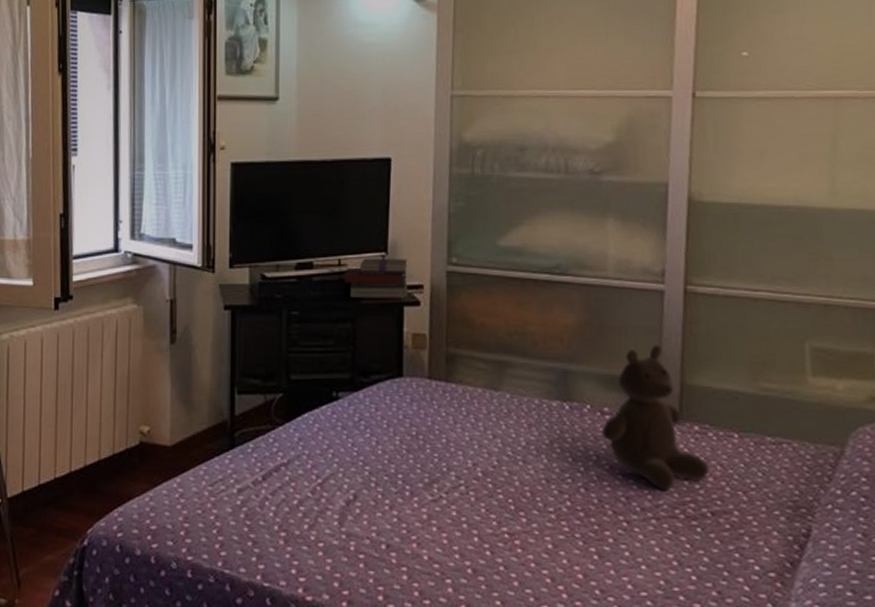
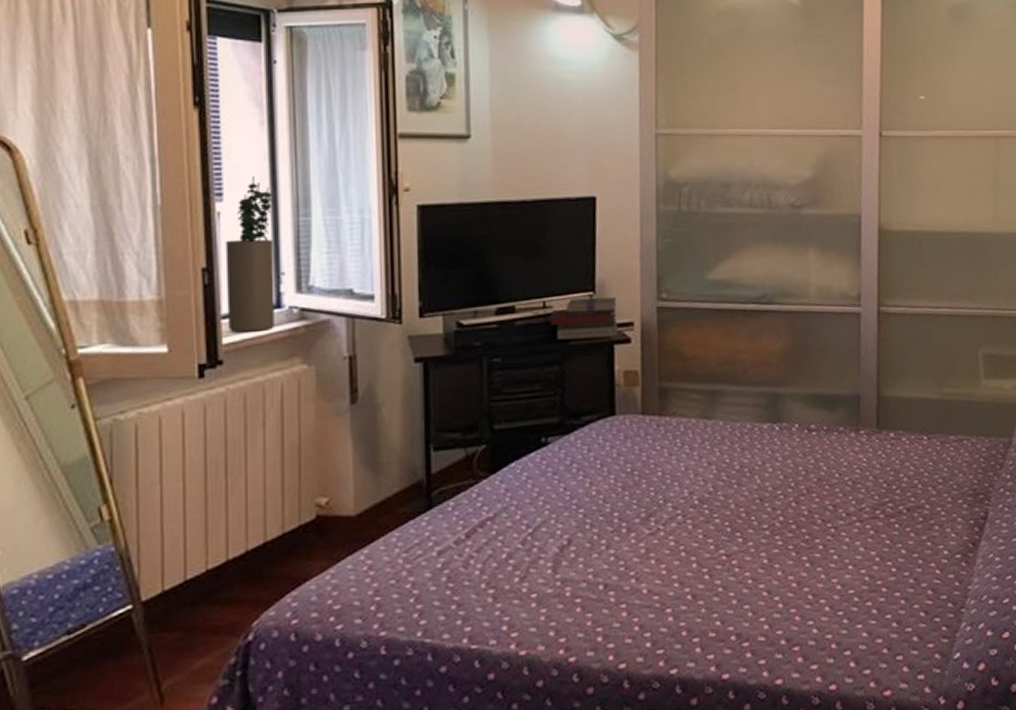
vase: none [77,134,115,272] -> present [225,176,275,333]
teddy bear: present [602,345,710,491] -> none [810,363,904,495]

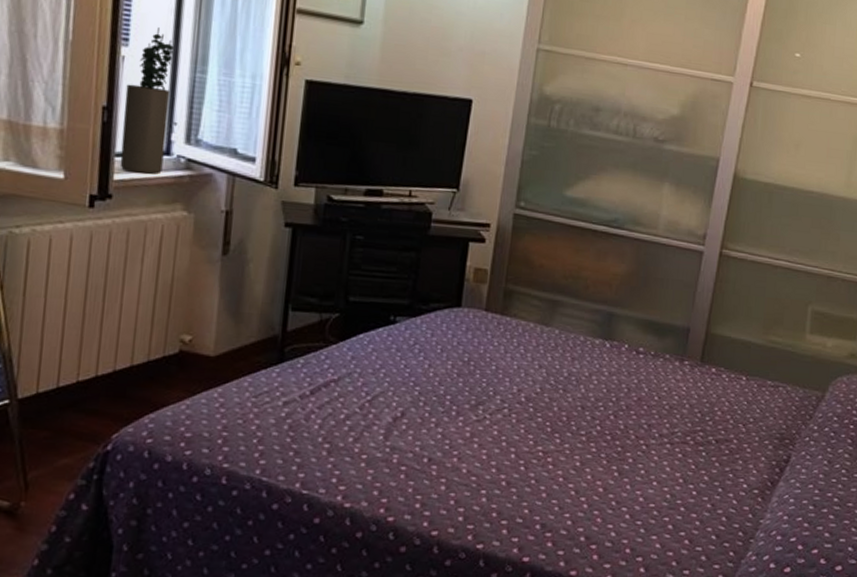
books: present [550,297,619,341] -> none [413,192,478,237]

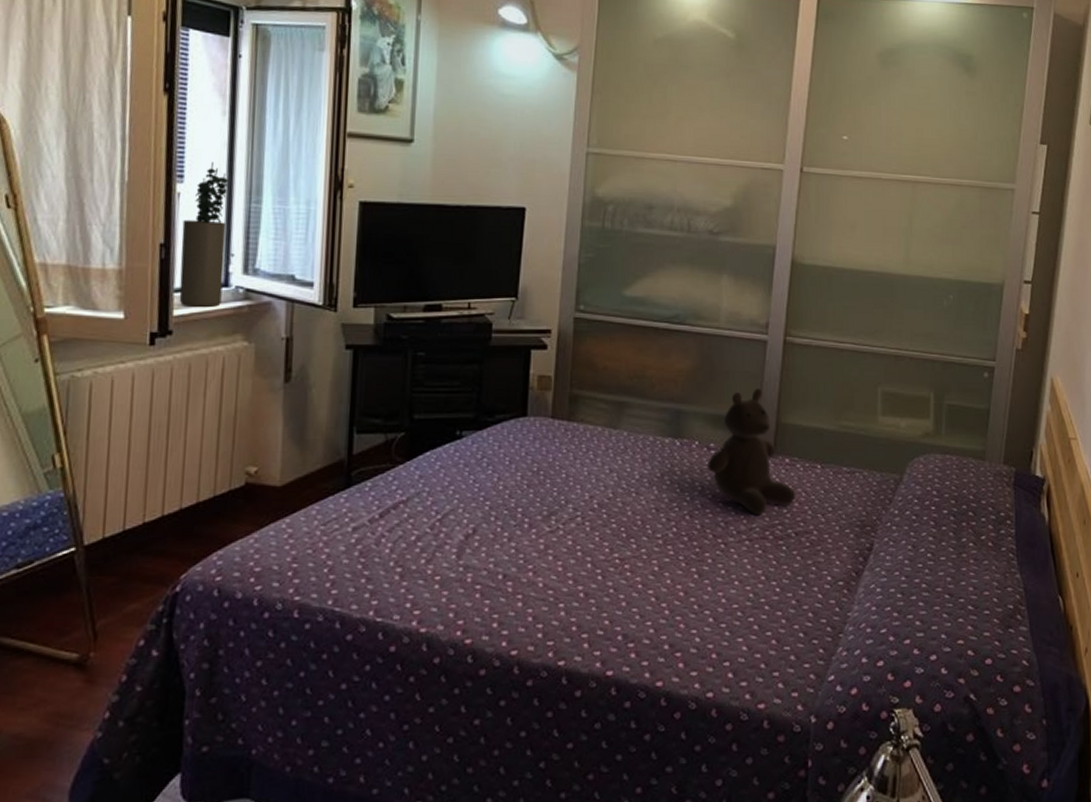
teddy bear: none [635,298,720,421] -> present [708,388,796,516]

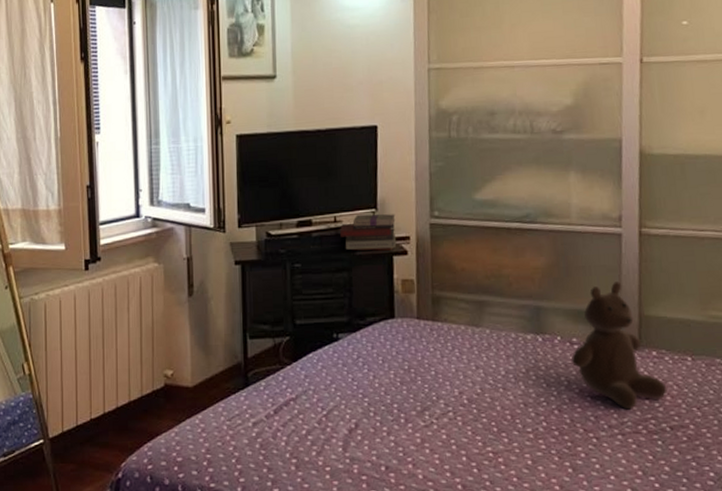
vase: present [179,162,229,307] -> none [102,114,135,236]
books: none [474,302,537,345] -> present [340,214,397,252]

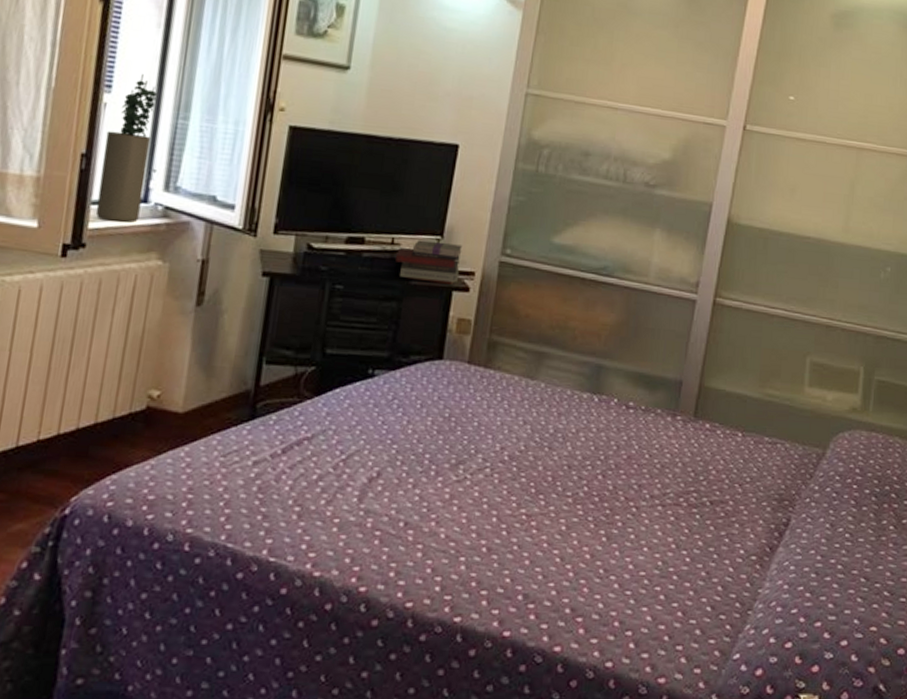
vase: none [102,114,135,236] -> present [95,74,157,223]
teddy bear: present [571,282,668,410] -> none [625,349,714,481]

